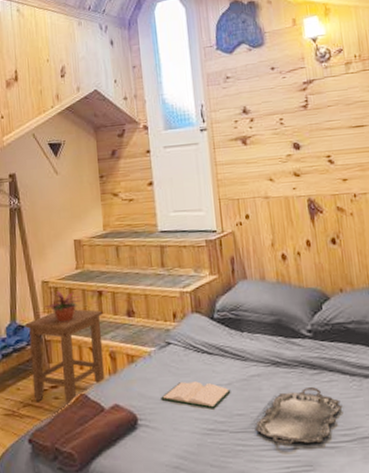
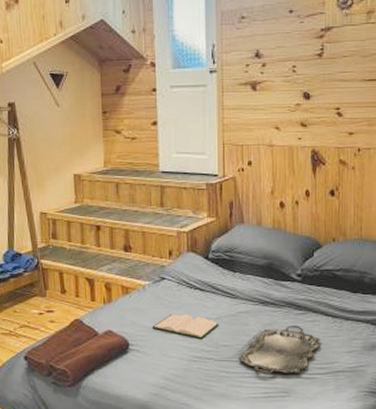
stool: present [25,309,105,406] -> none [23,241,100,329]
potted plant: present [43,290,82,323] -> none [41,222,80,253]

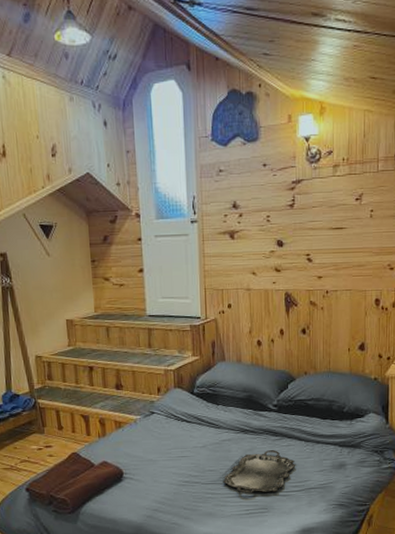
hardback book: present [152,314,219,340] -> none [144,444,205,466]

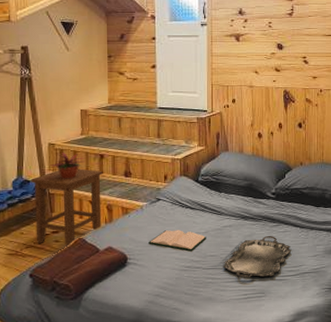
stool: none [20,381,95,462] -> present [31,168,103,248]
potted plant: none [37,364,74,393] -> present [49,152,85,179]
hardback book: none [144,444,205,466] -> present [149,230,207,251]

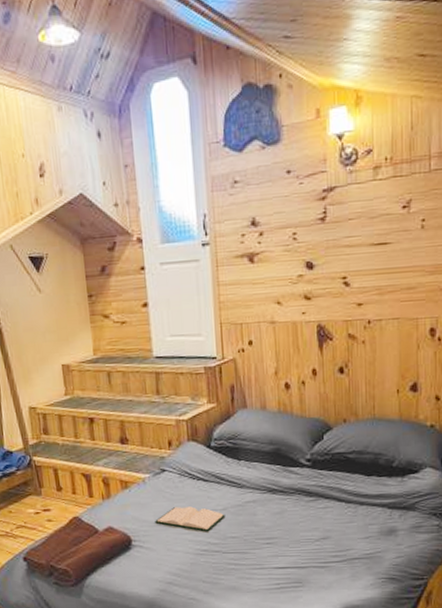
stool: present [31,168,103,248] -> none [13,435,99,528]
potted plant: present [49,152,85,179] -> none [32,416,73,449]
serving tray: present [223,236,291,278] -> none [247,513,334,564]

